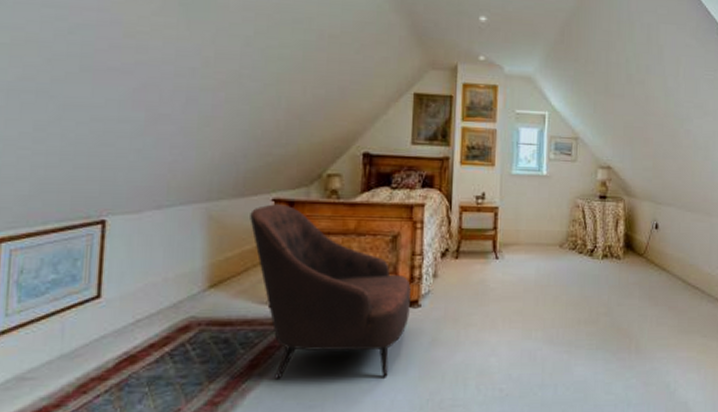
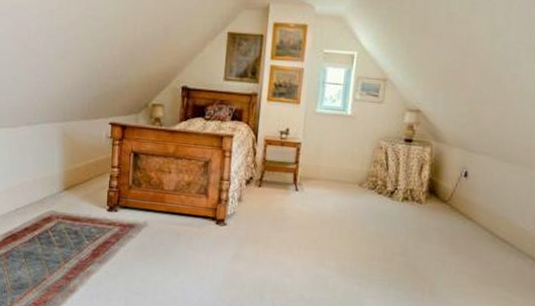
armchair: present [250,204,411,381] -> none [93,127,219,281]

